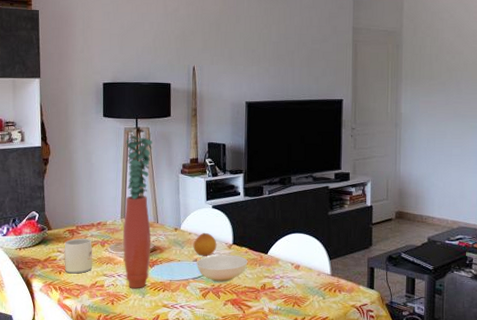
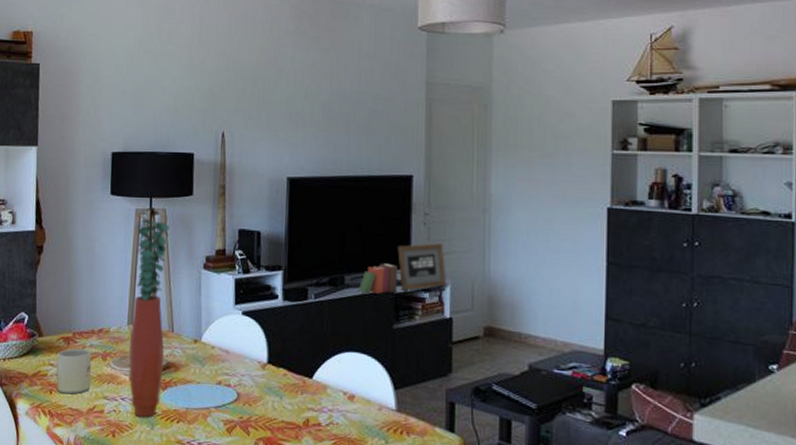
fruit: present [193,233,217,256] -> none [216,347,247,378]
bowl: present [196,254,248,283] -> none [219,376,287,414]
books: none [302,166,332,190] -> present [359,263,399,294]
picture frame: none [331,150,368,187] -> present [398,243,446,291]

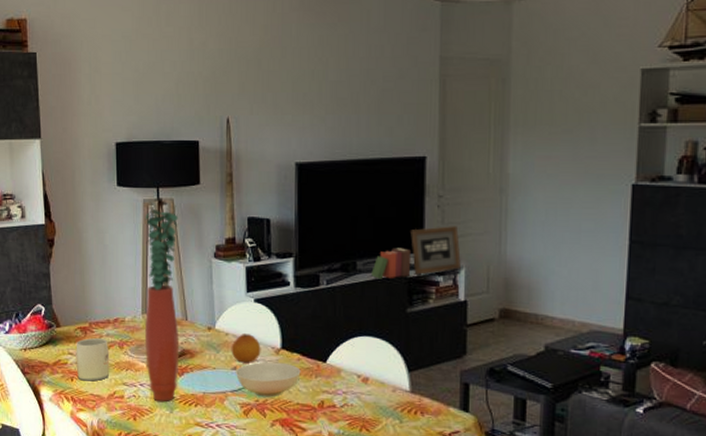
fruit: none [216,347,247,378] -> present [231,334,261,363]
bowl: none [219,376,287,414] -> present [235,361,301,397]

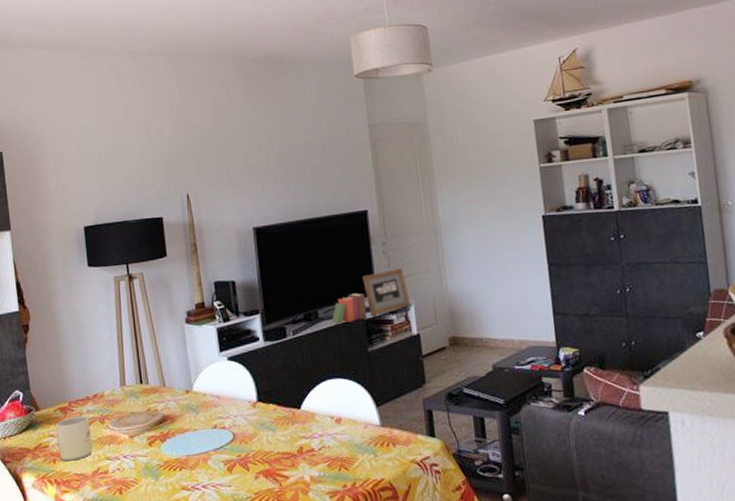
vase: present [144,201,180,402] -> none [116,278,161,472]
fruit: present [231,334,261,363] -> none [209,391,239,421]
bowl: present [235,361,301,397] -> none [215,414,278,451]

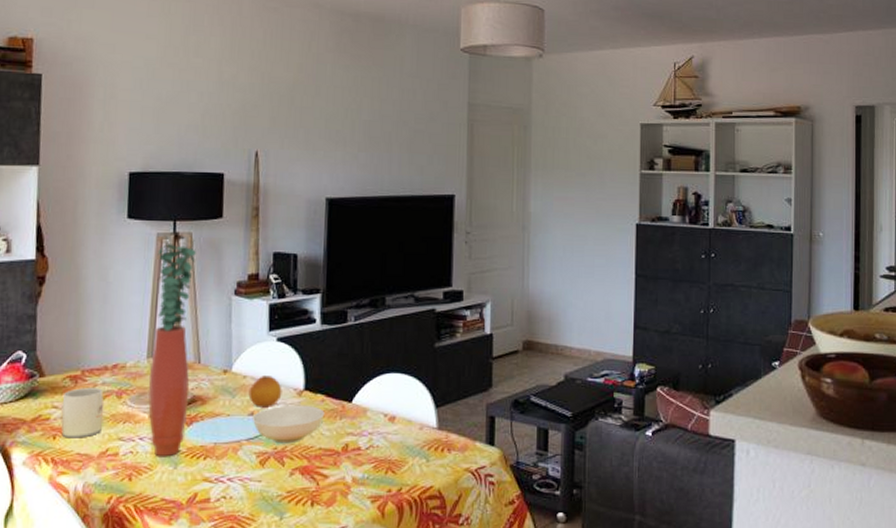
vase: none [116,278,161,472] -> present [148,235,196,457]
fruit: none [209,391,239,421] -> present [248,376,282,407]
bowl: none [215,414,278,451] -> present [252,405,325,444]
books: present [332,293,366,324] -> none [400,282,440,314]
picture frame: present [362,268,410,316] -> none [439,261,487,309]

